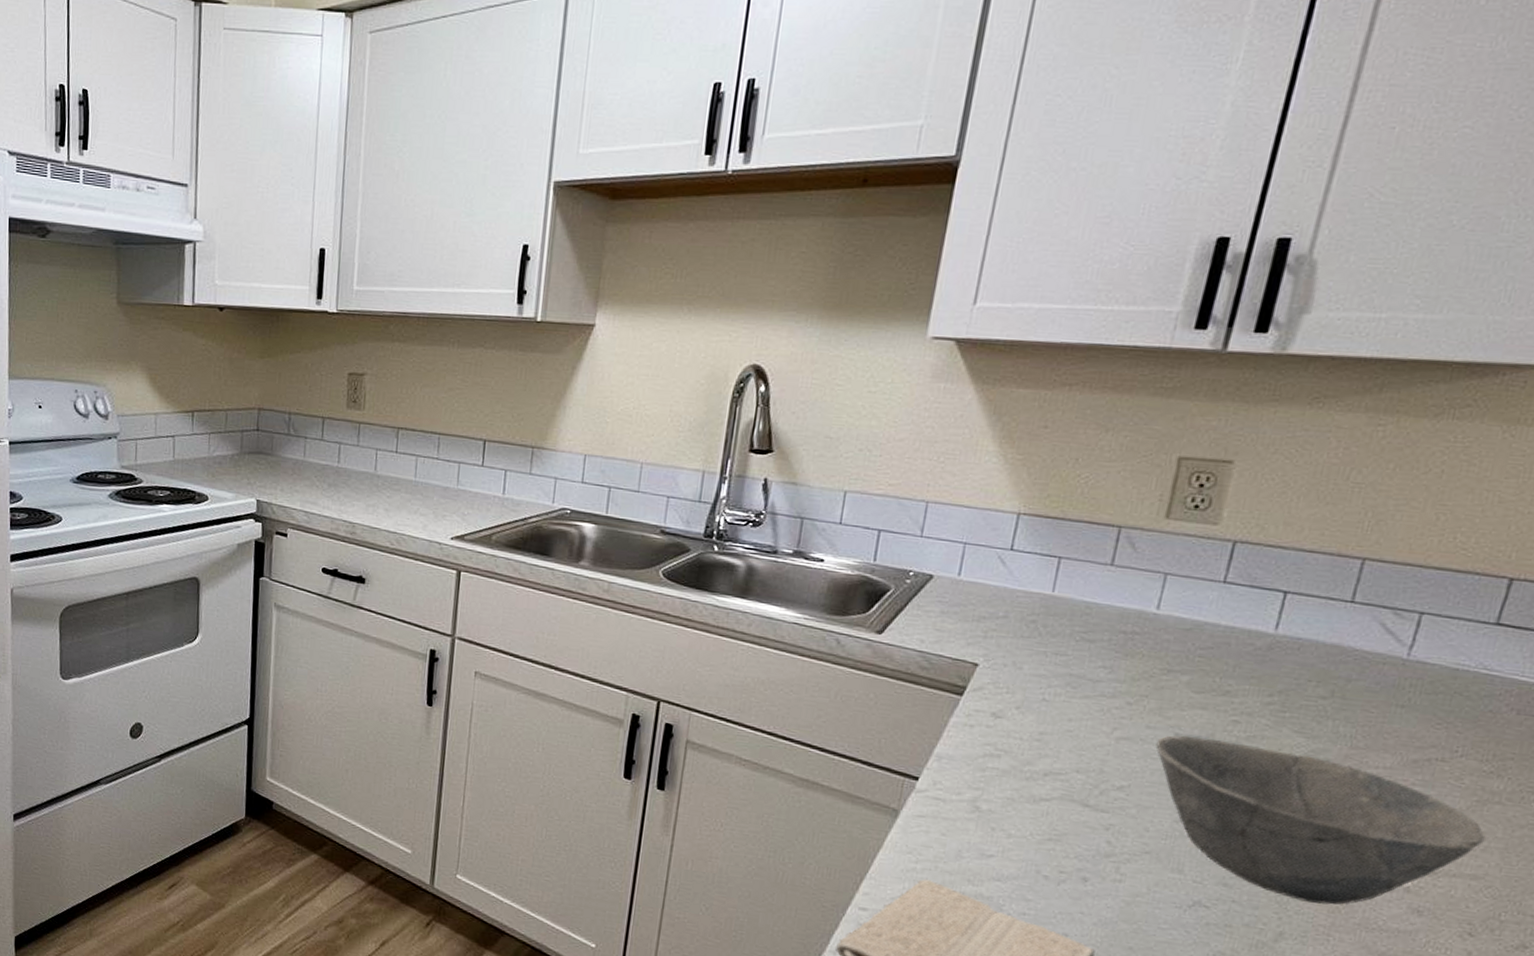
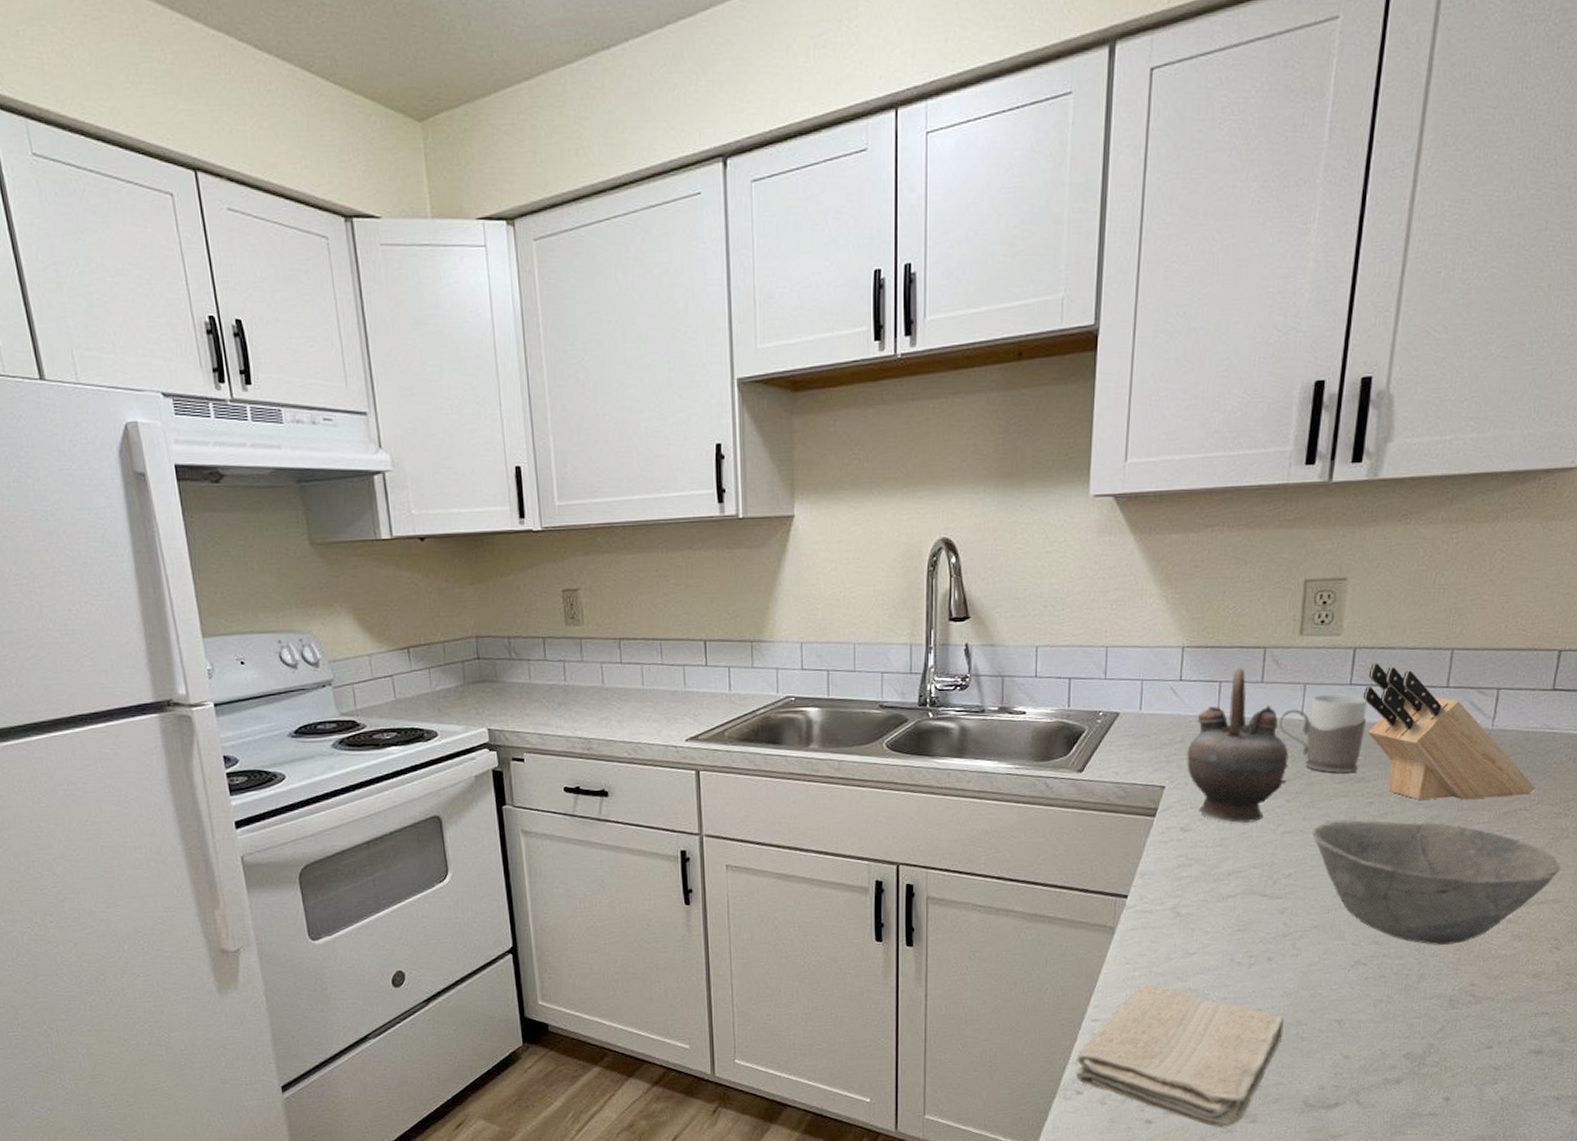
teapot: none [1007,545,1137,721] -> present [1187,667,1289,823]
mug: none [1127,589,1245,683] -> present [1279,695,1368,773]
knife block: none [1238,562,1461,744] -> present [1362,663,1536,801]

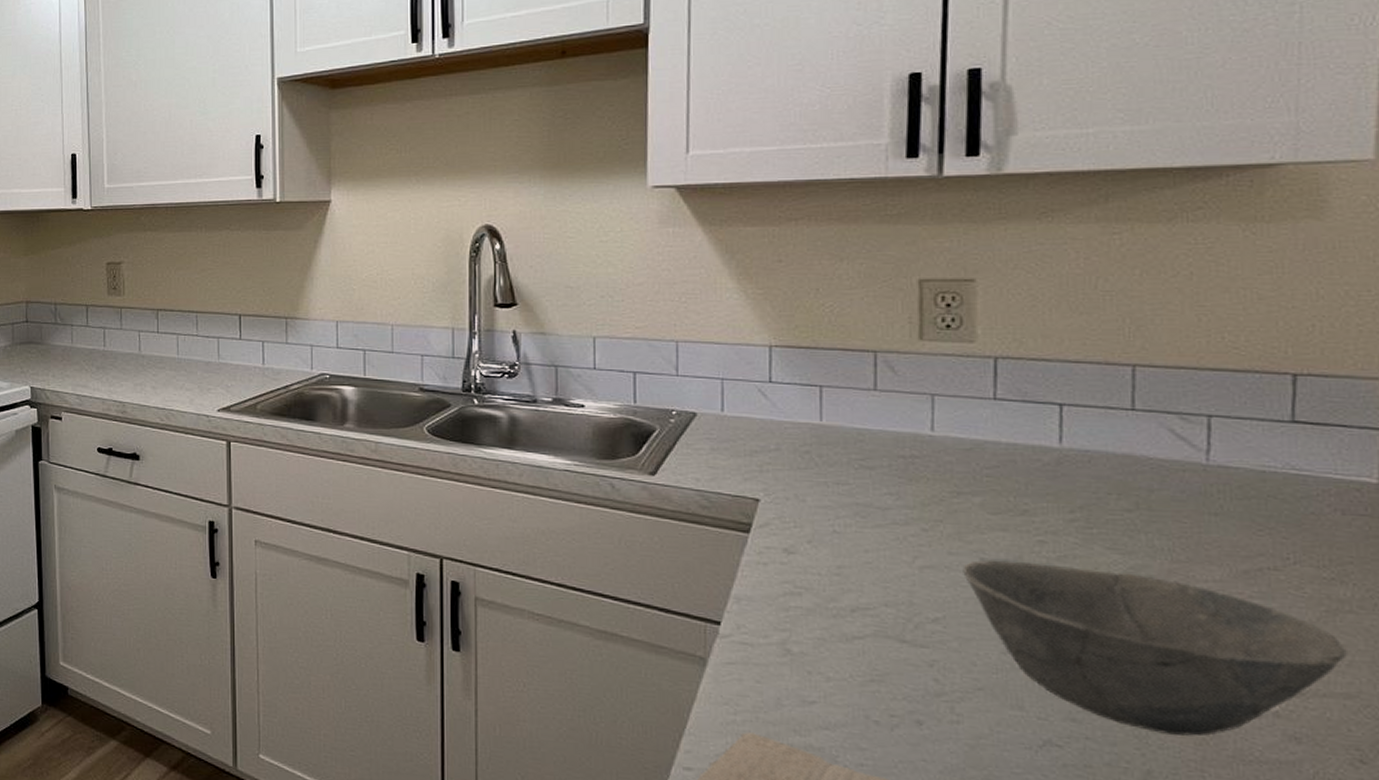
teapot: present [1187,667,1289,823] -> none [785,372,921,551]
mug: present [1279,695,1368,773] -> none [902,409,1022,502]
knife block: present [1362,663,1536,801] -> none [1013,376,1288,551]

